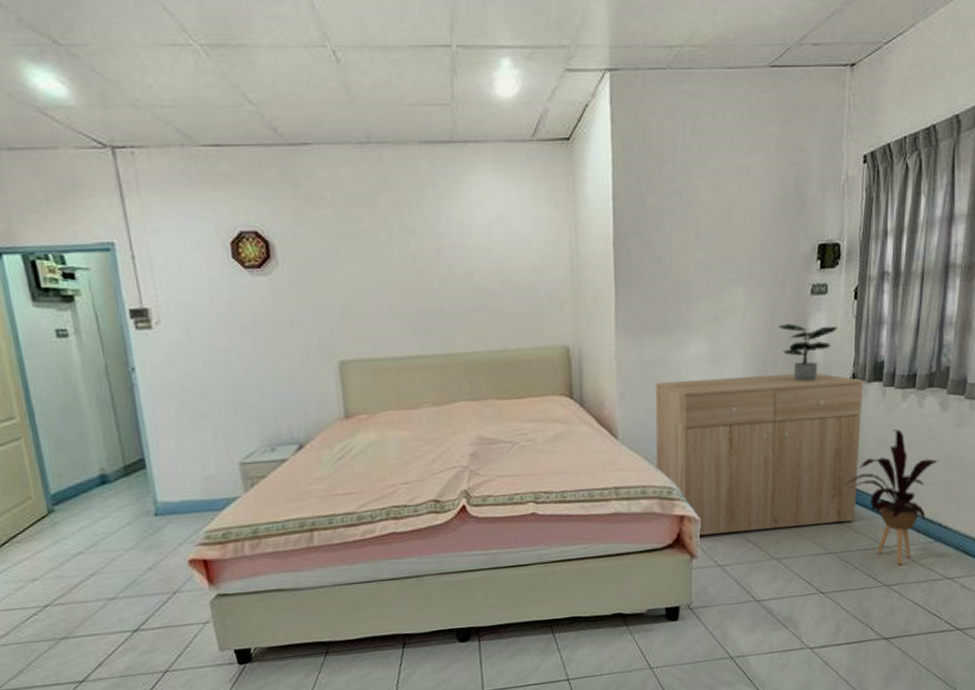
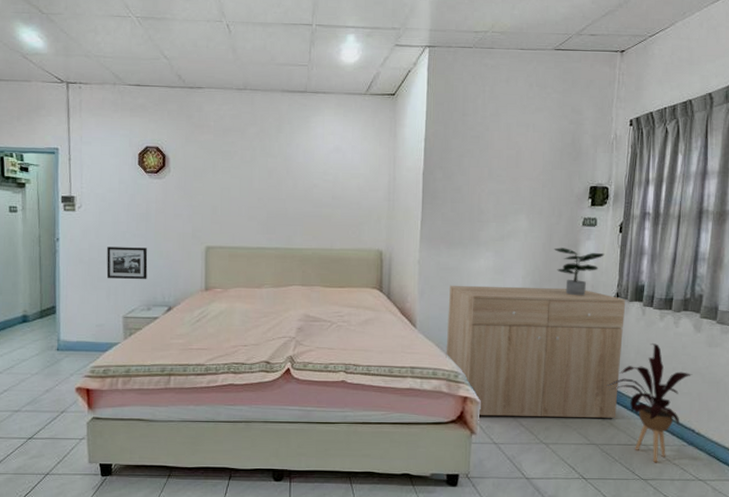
picture frame: none [204,370,266,415] -> present [106,247,148,279]

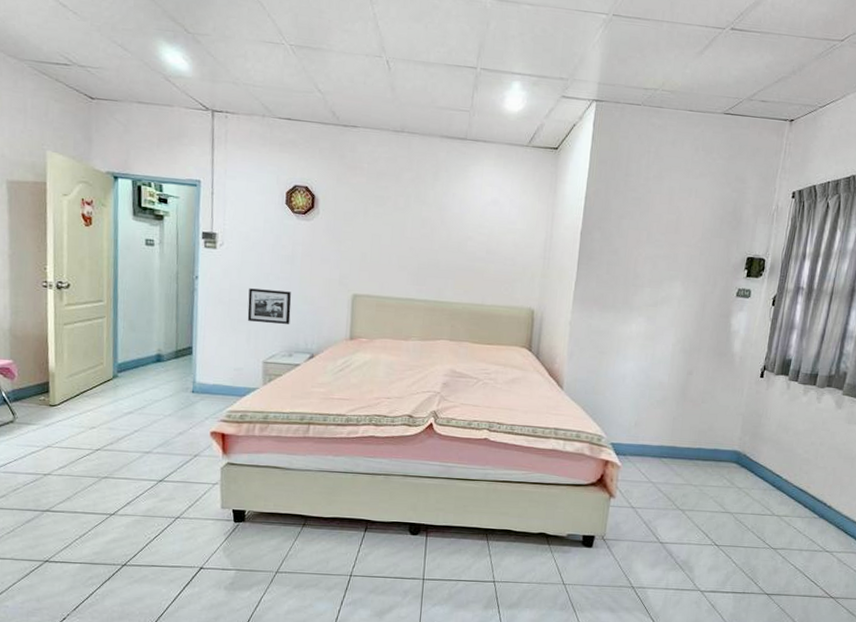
dresser: present [446,285,626,419] -> none [590,348,772,489]
potted plant: present [554,247,605,296] -> none [706,317,756,367]
house plant: present [607,343,693,463] -> none [746,417,830,534]

